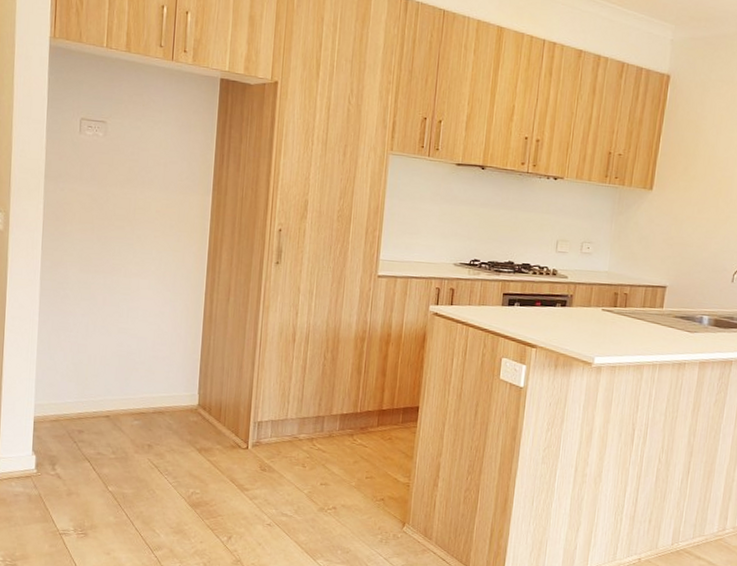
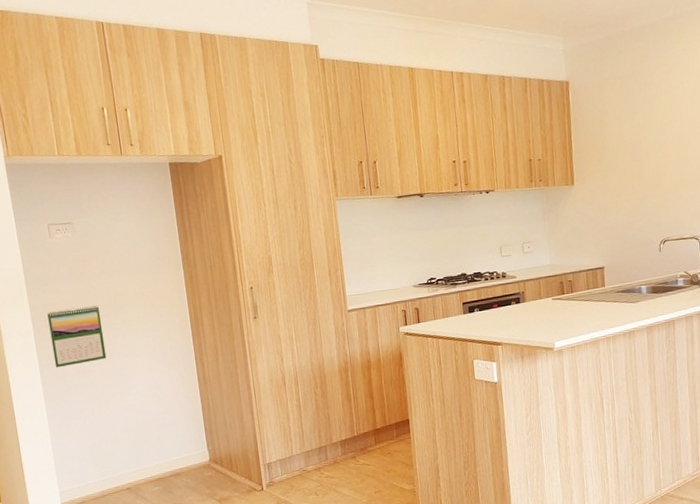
calendar: none [57,211,116,274] -> present [47,305,107,368]

